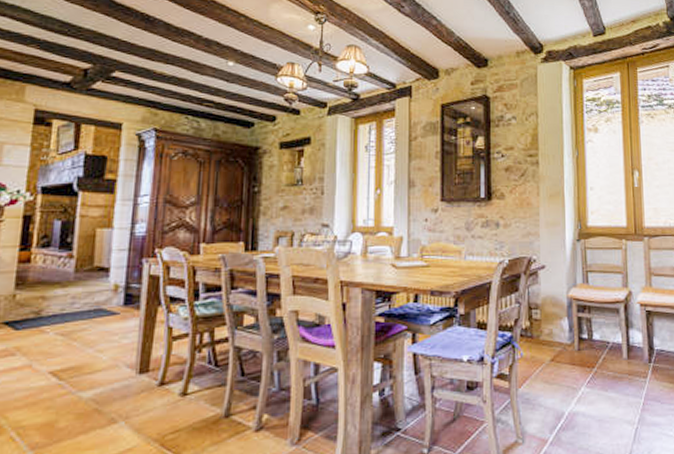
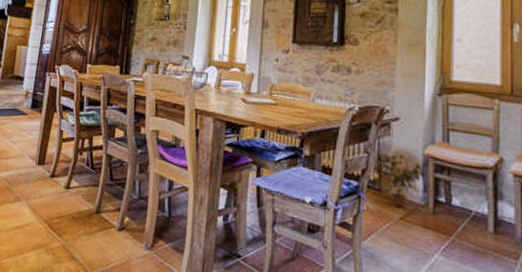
potted plant: none [525,299,571,351] -> present [374,153,427,208]

